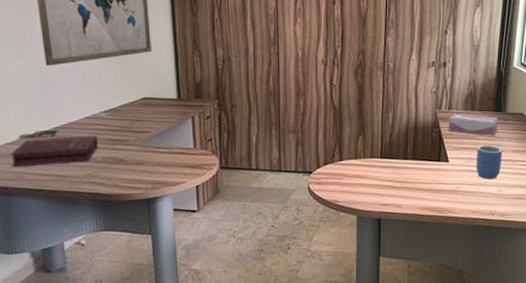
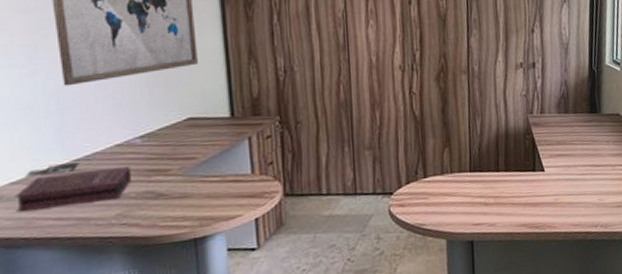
tissue box: present [449,113,499,137] -> none [541,117,595,141]
mug: present [476,145,503,180] -> none [573,150,601,188]

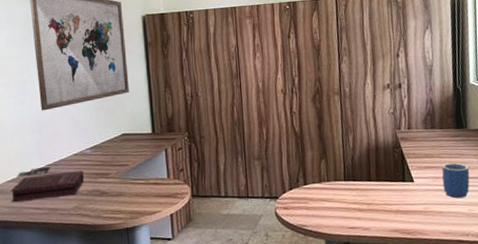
mug: none [573,150,601,188] -> present [441,163,470,199]

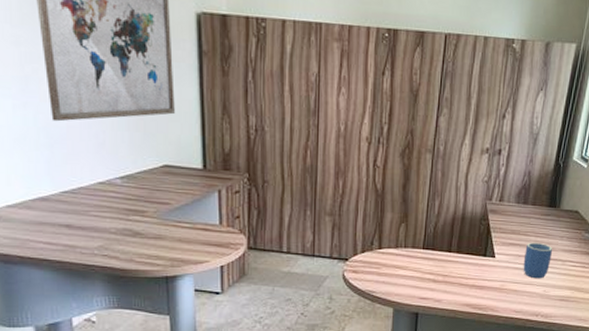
book: present [10,167,84,203] -> none [11,194,111,234]

